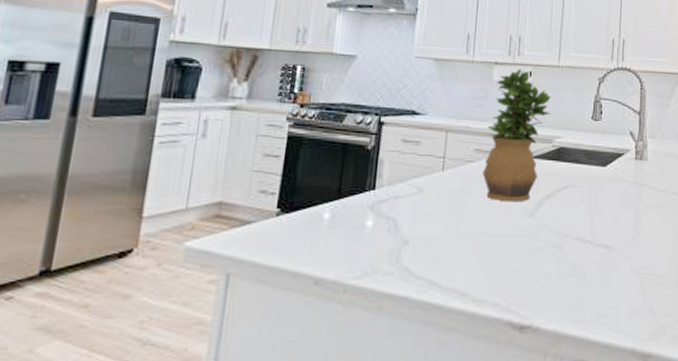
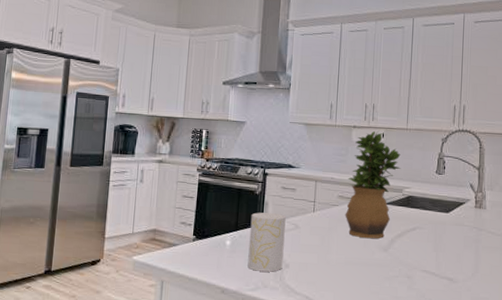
cup: none [352,174,407,252] -> present [247,212,286,272]

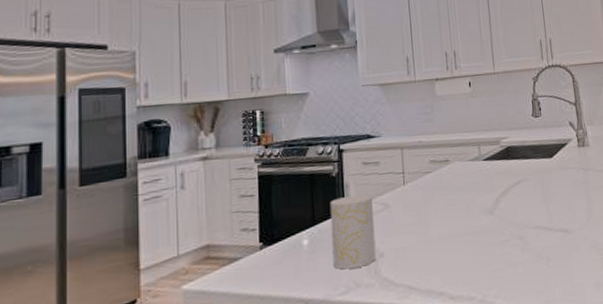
potted plant: present [345,131,401,239] -> none [438,81,495,204]

